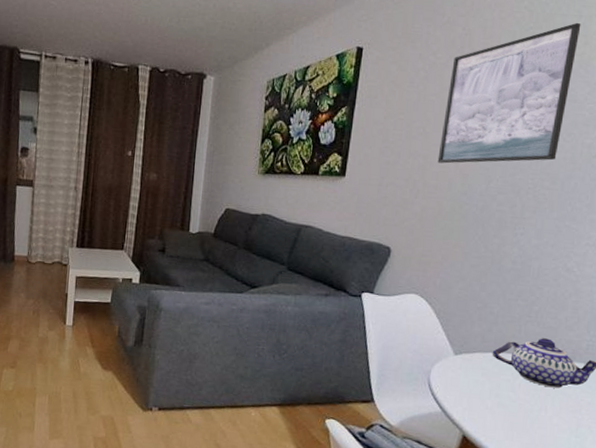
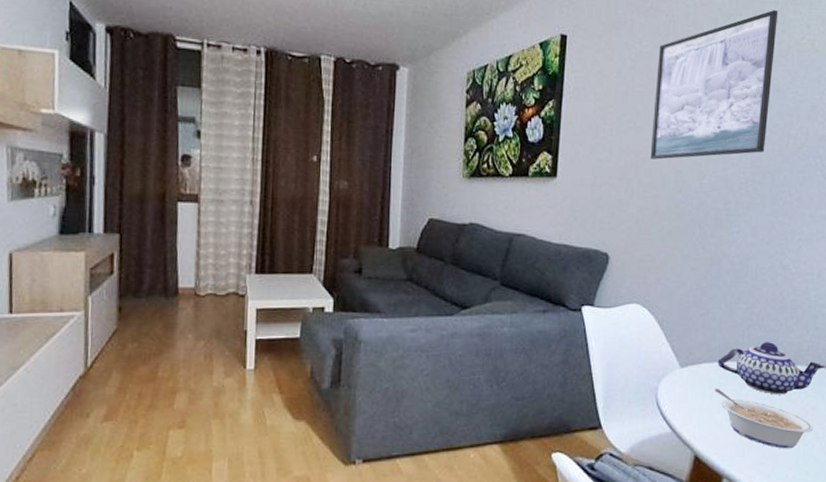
legume: none [487,377,588,439] -> present [714,389,814,449]

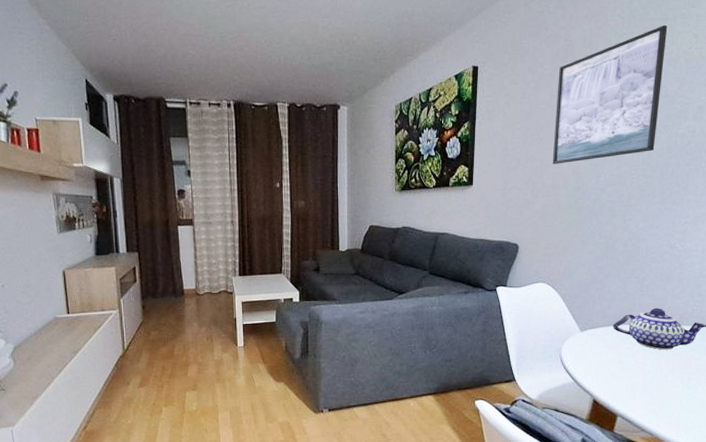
legume: present [714,389,814,449] -> none [610,347,697,393]

